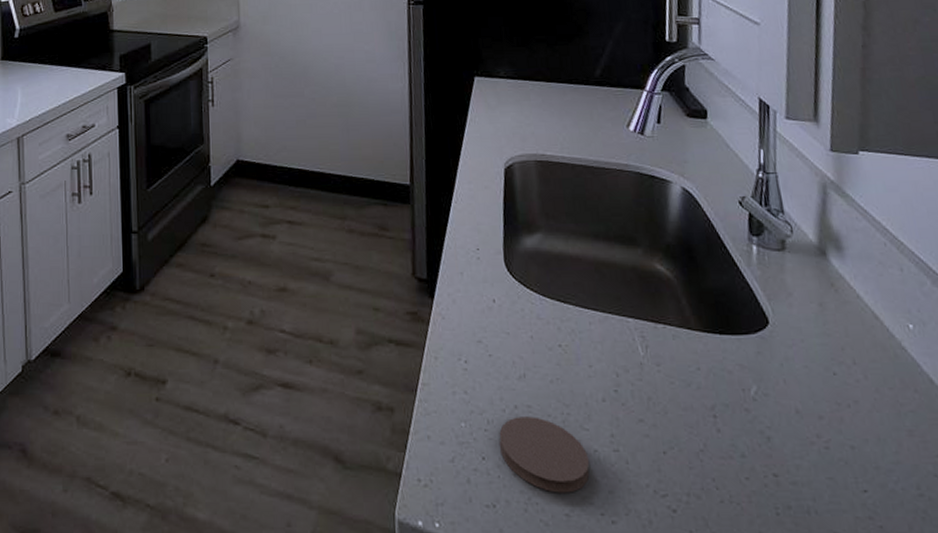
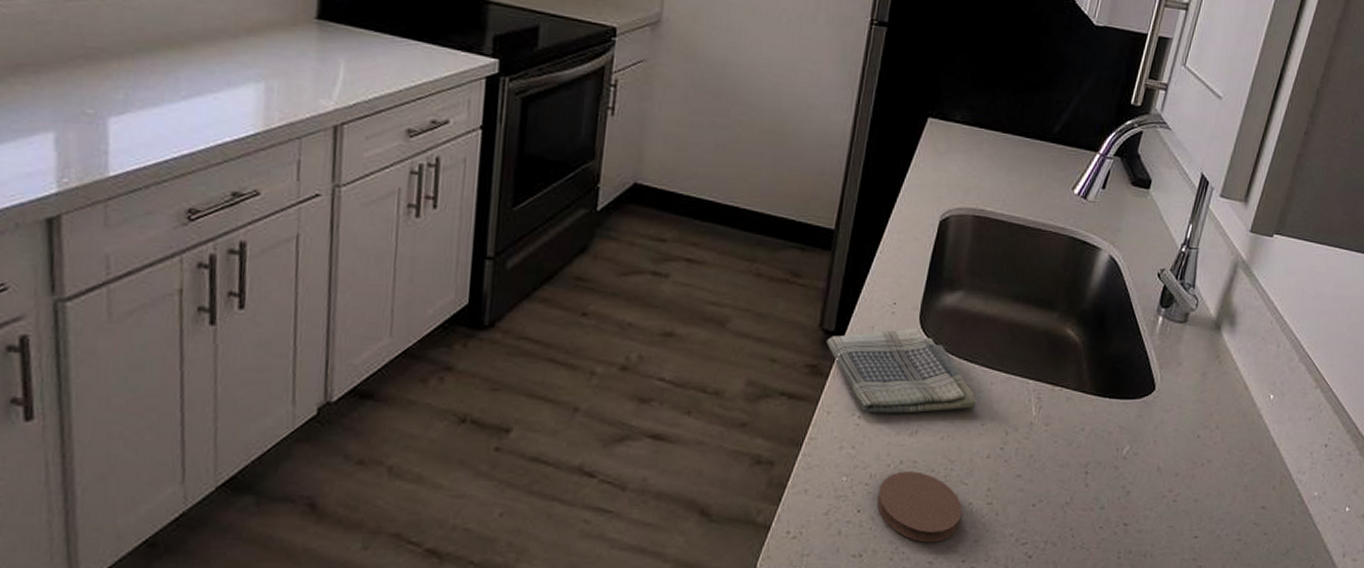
dish towel: none [421,271,580,358] -> present [826,328,978,414]

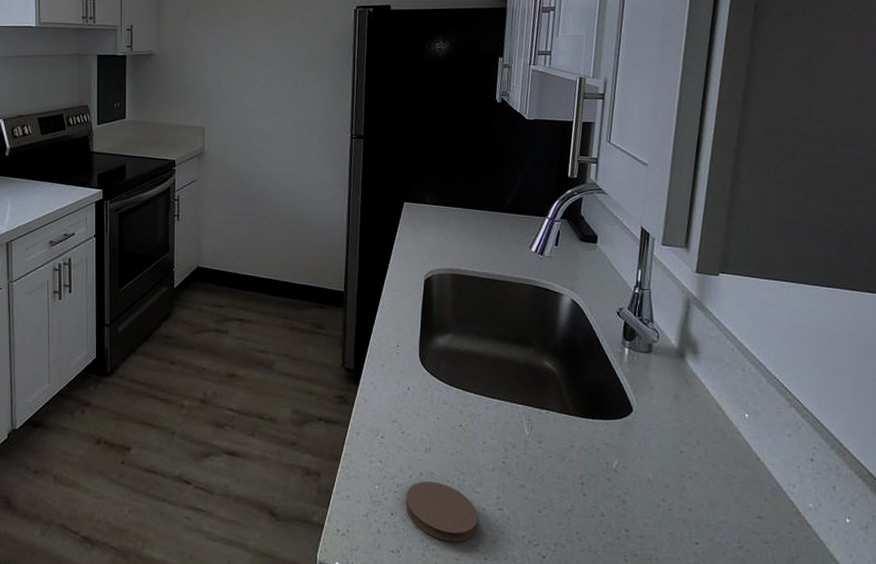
dish towel: present [826,328,978,414] -> none [349,365,477,434]

